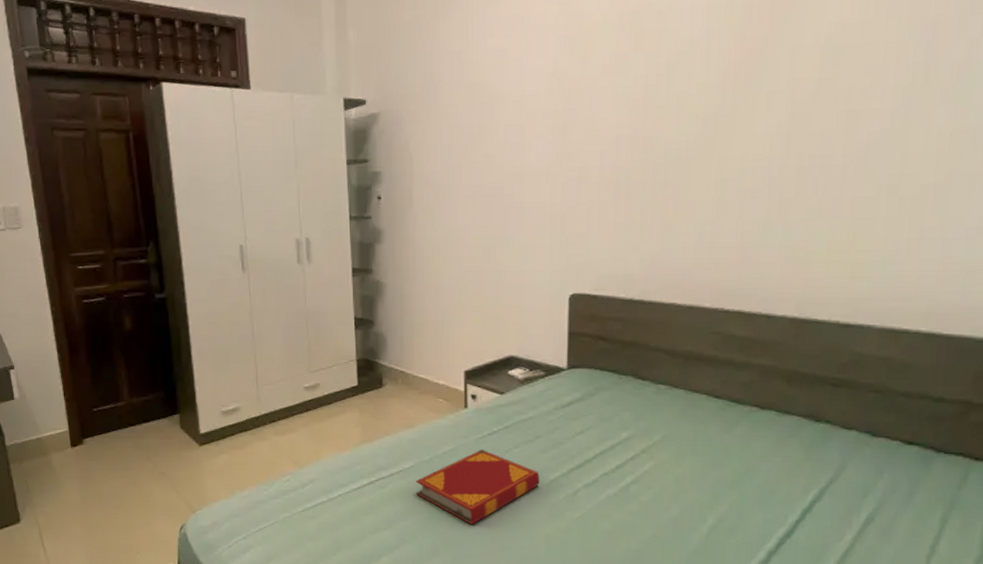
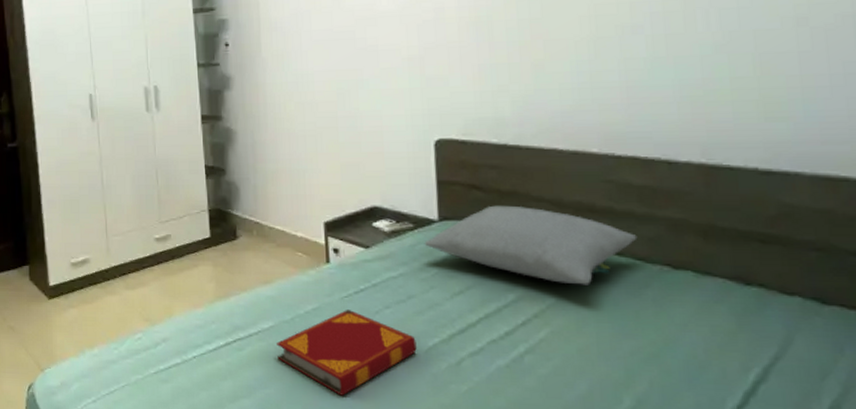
pillow: none [553,355,734,424] -> present [424,205,638,285]

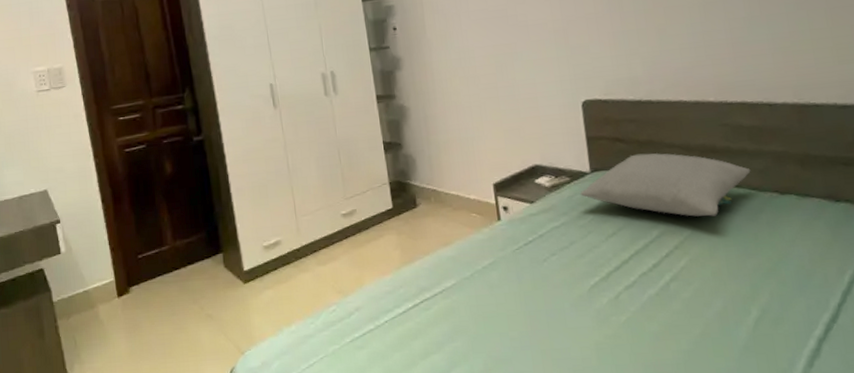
hardback book: present [277,310,417,396] -> none [460,261,581,340]

